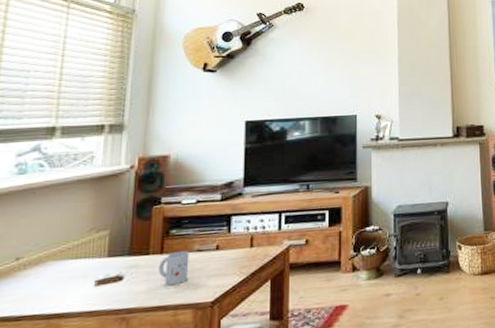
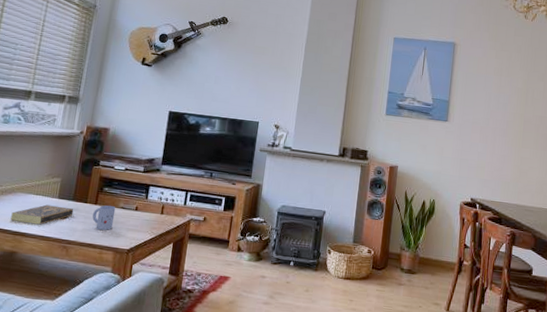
book: none [40,265,132,301] -> present [10,204,74,225]

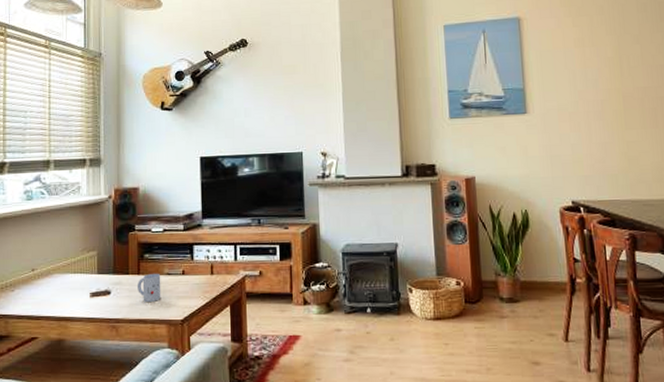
book: present [10,204,74,225] -> none [52,282,117,306]

